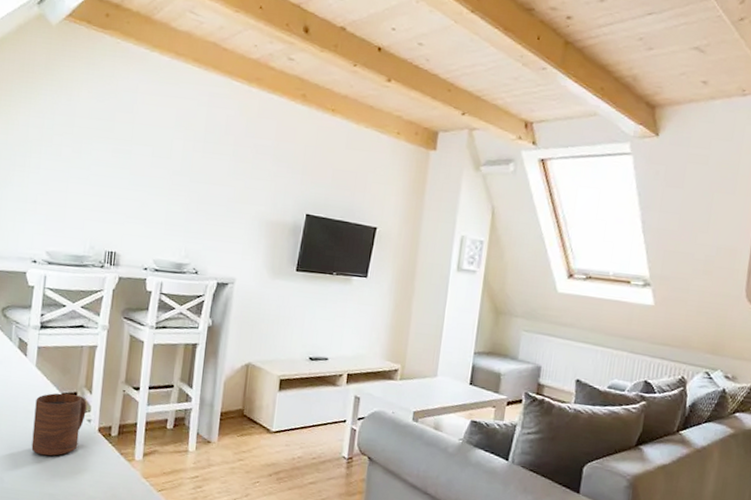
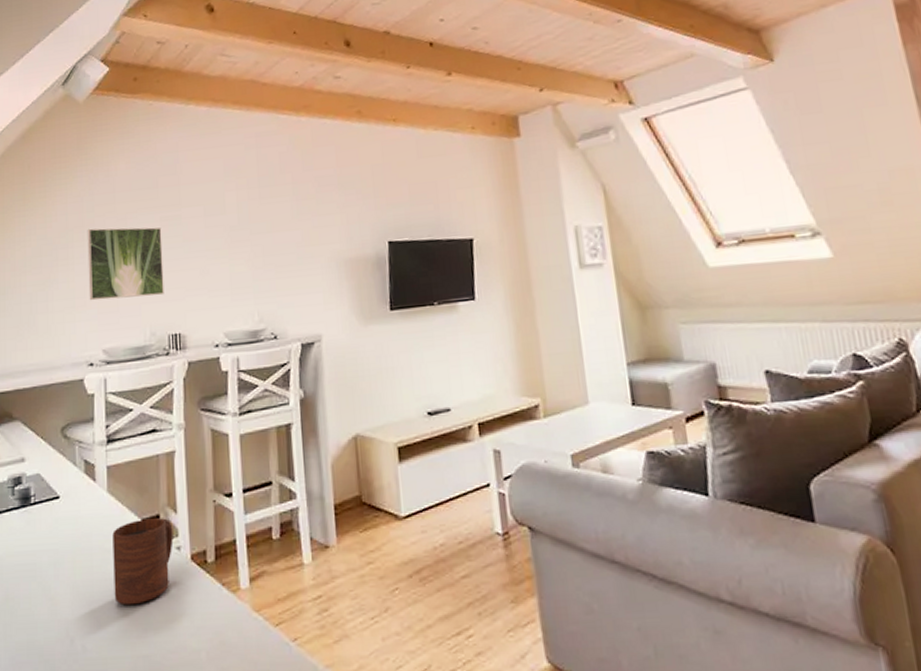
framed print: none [39,143,112,217] -> present [87,227,164,301]

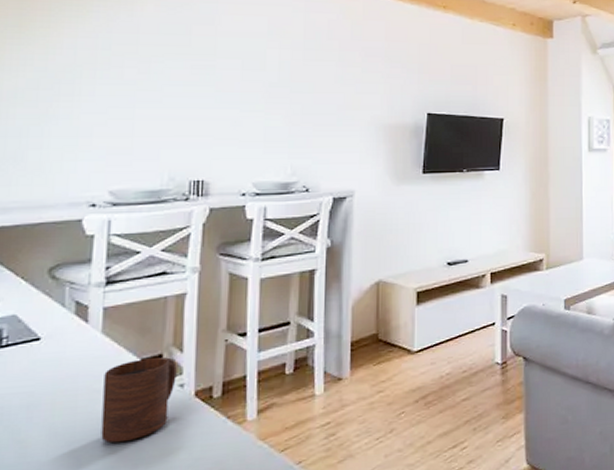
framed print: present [87,227,164,301] -> none [96,66,192,142]

